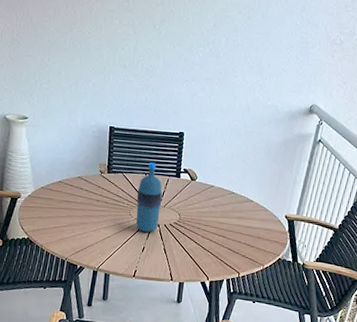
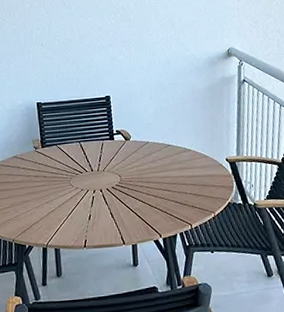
water bottle: present [136,162,163,232] -> none [73,130,101,200]

